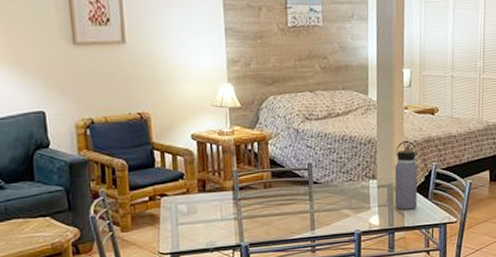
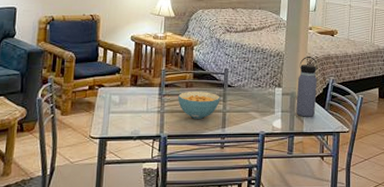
cereal bowl: none [256,191,306,223] -> present [178,91,220,119]

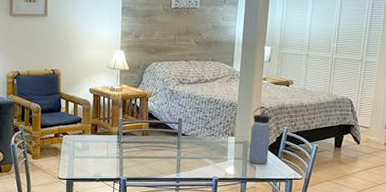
cereal bowl: present [178,91,220,119] -> none [135,139,175,164]

